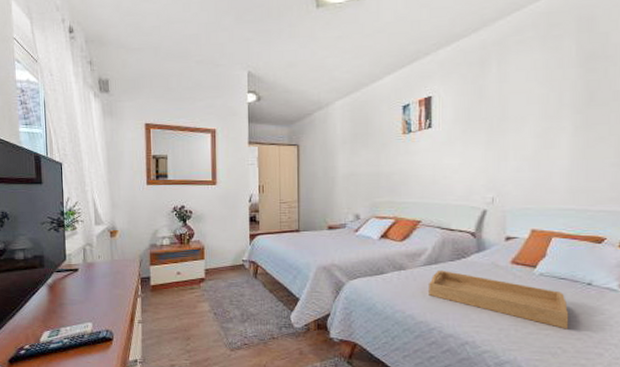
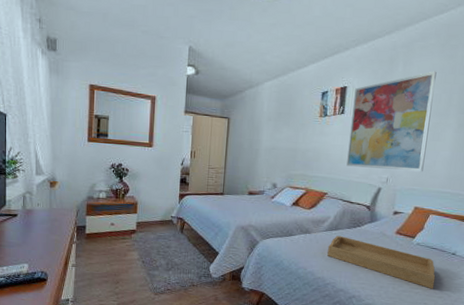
wall art: none [441,67,540,188] -> present [346,71,437,172]

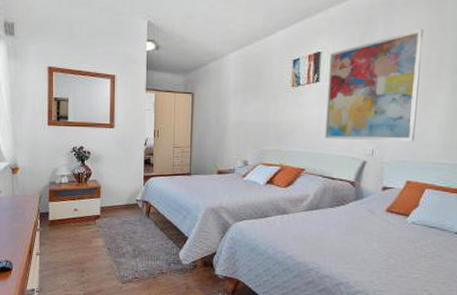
serving tray: present [327,236,436,289] -> none [308,216,437,274]

